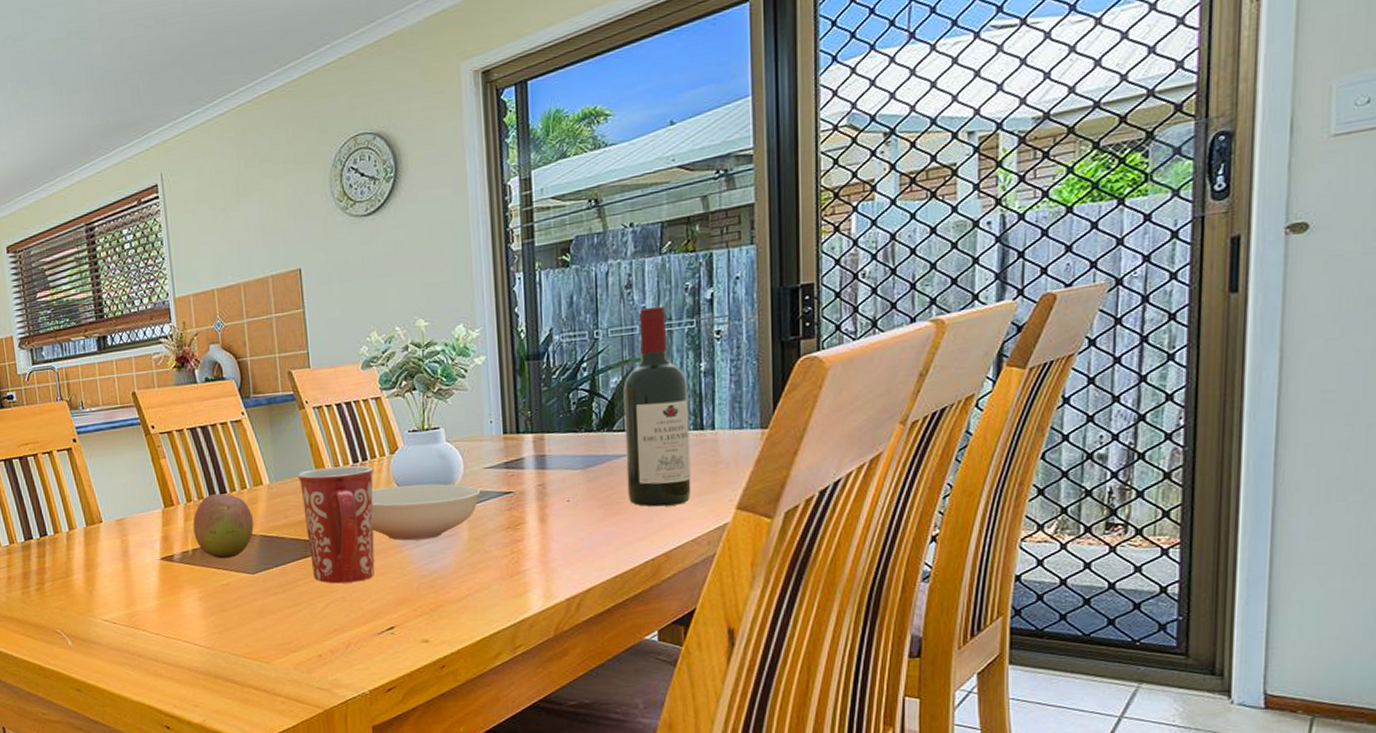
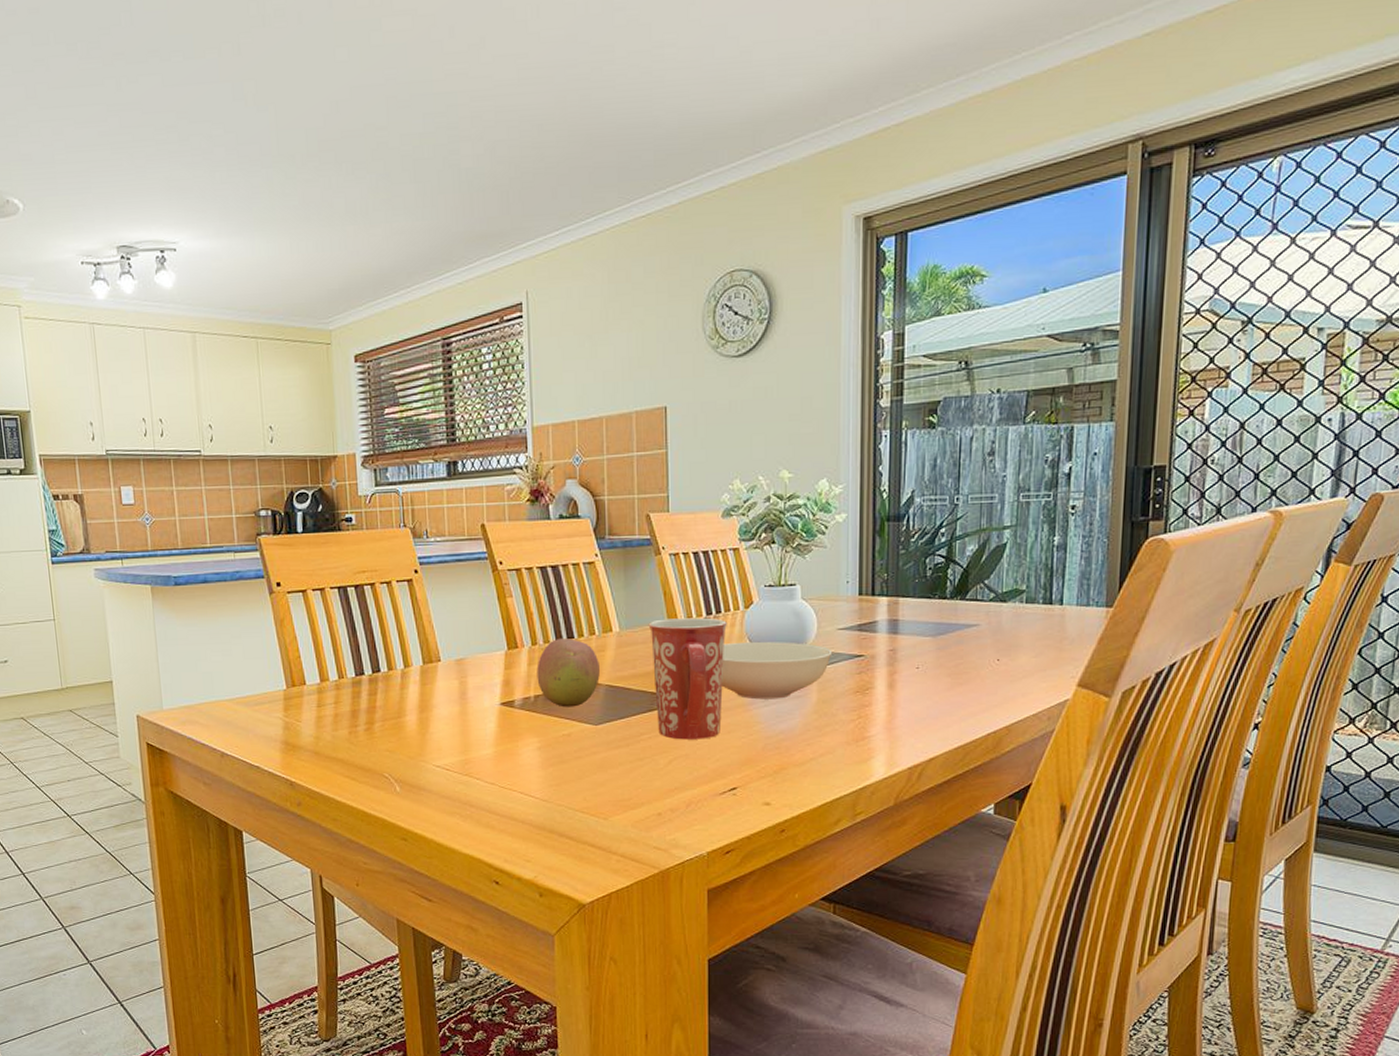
wine bottle: present [623,305,691,507] -> none [975,476,1041,679]

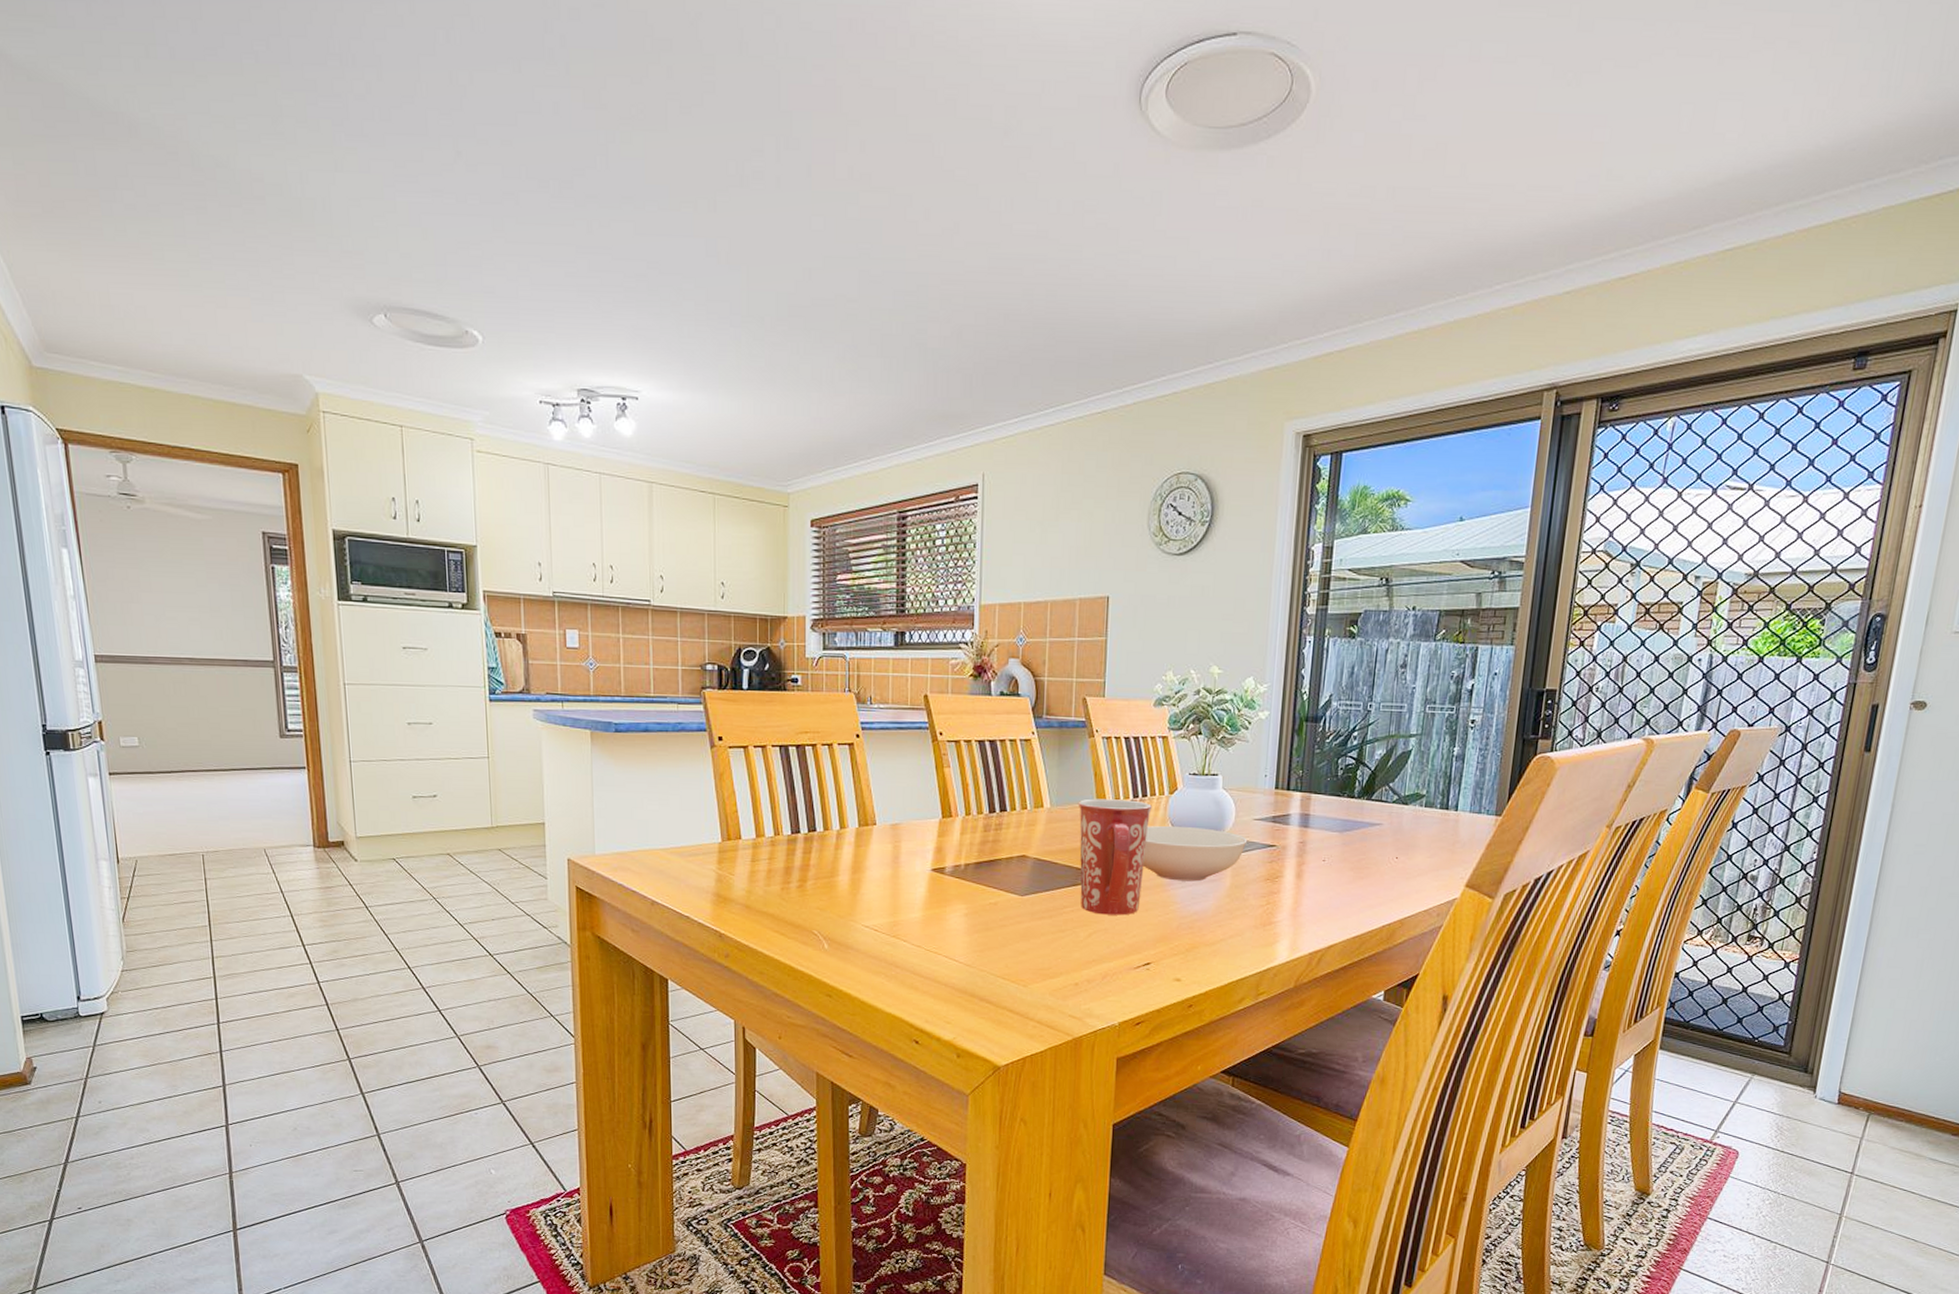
fruit: present [536,637,600,708] -> none [968,810,1029,877]

